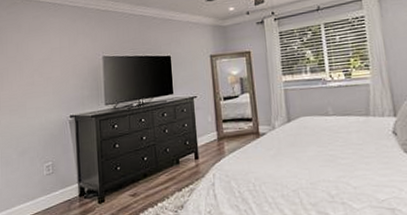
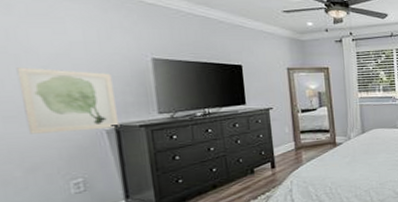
wall art: none [20,71,78,124] -> present [16,67,120,134]

